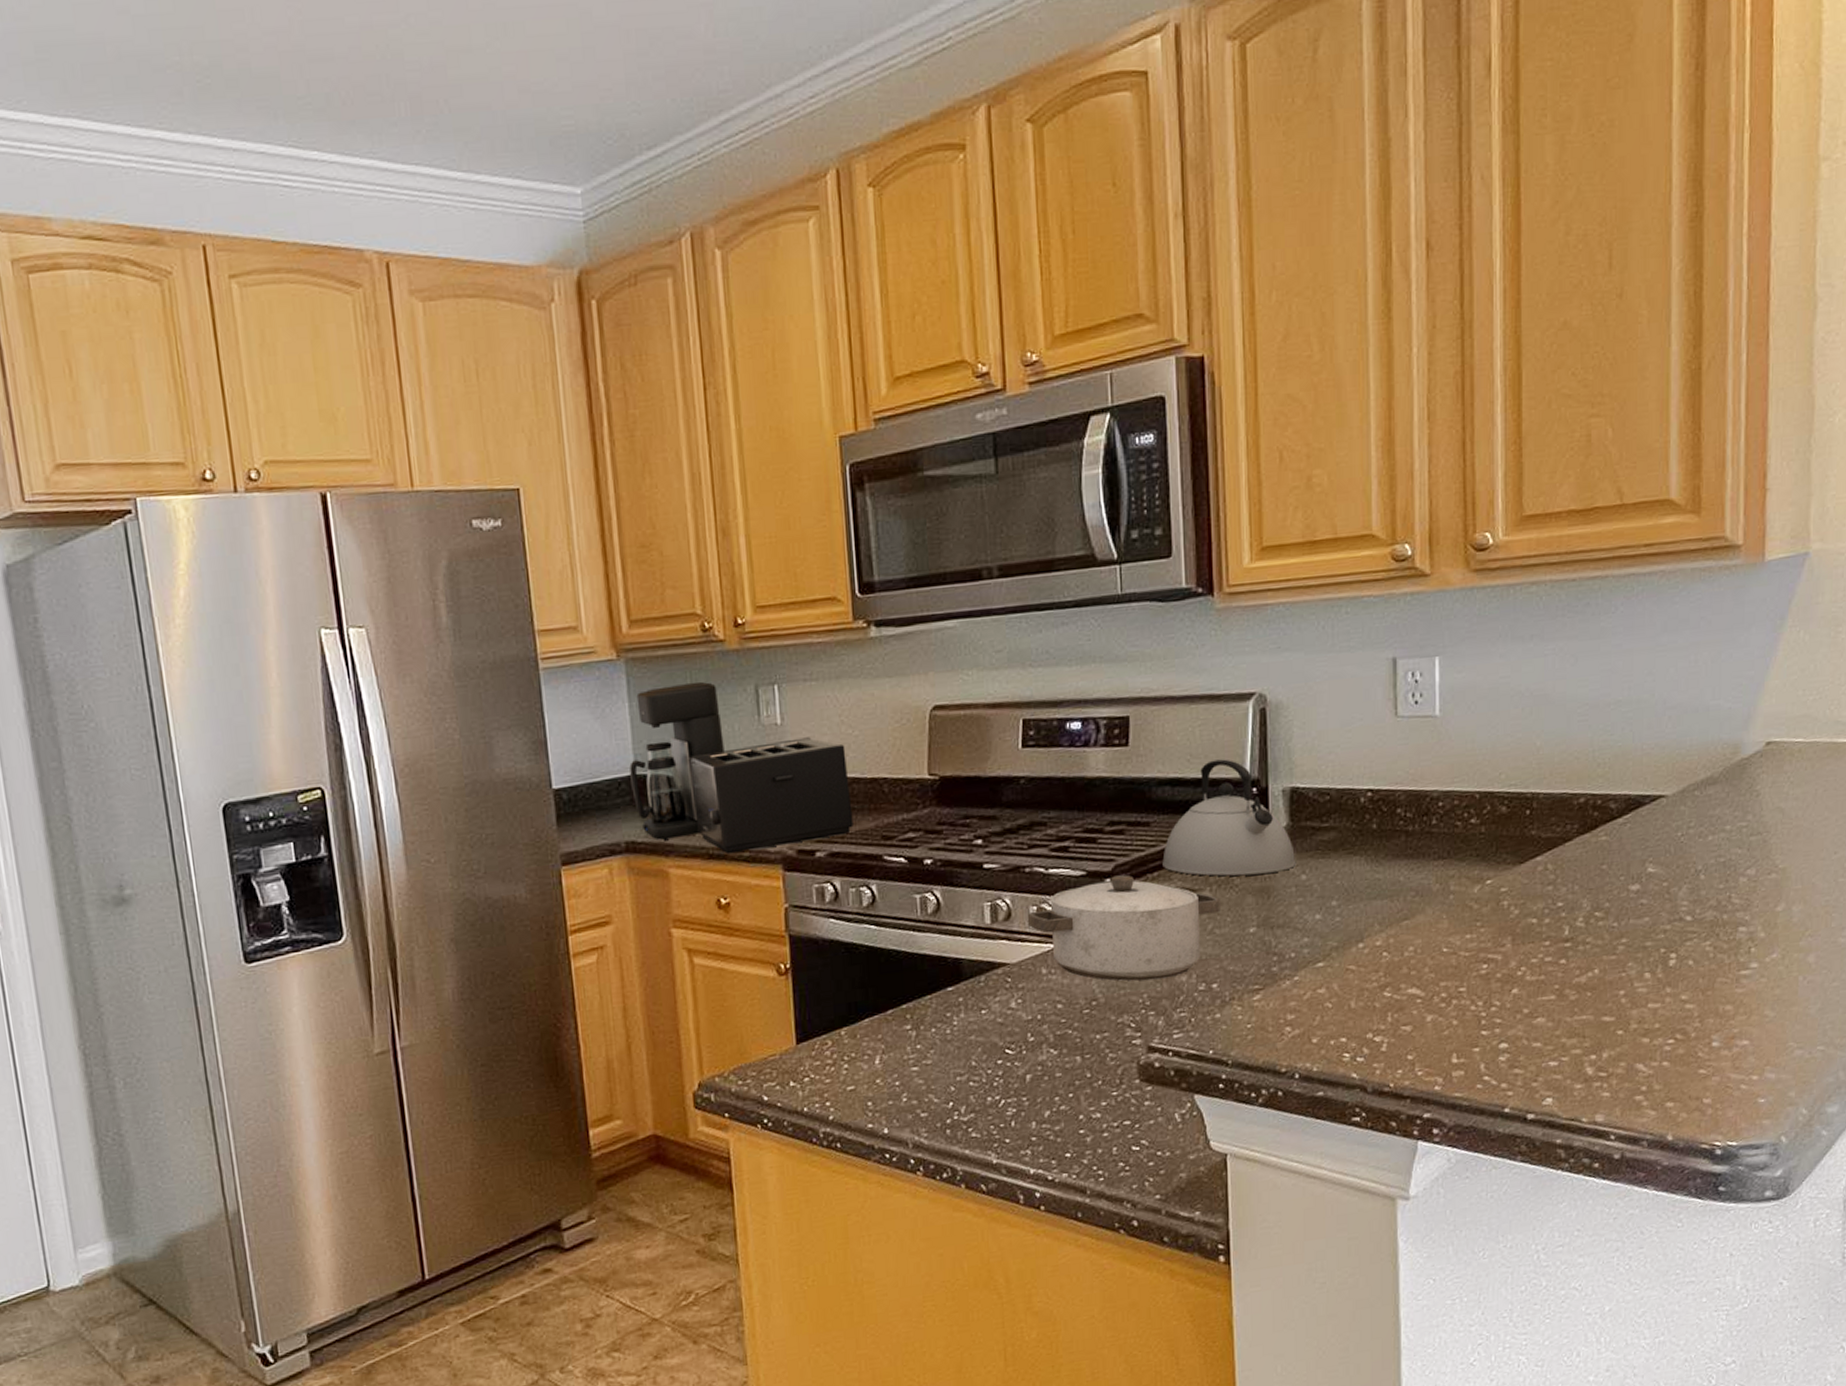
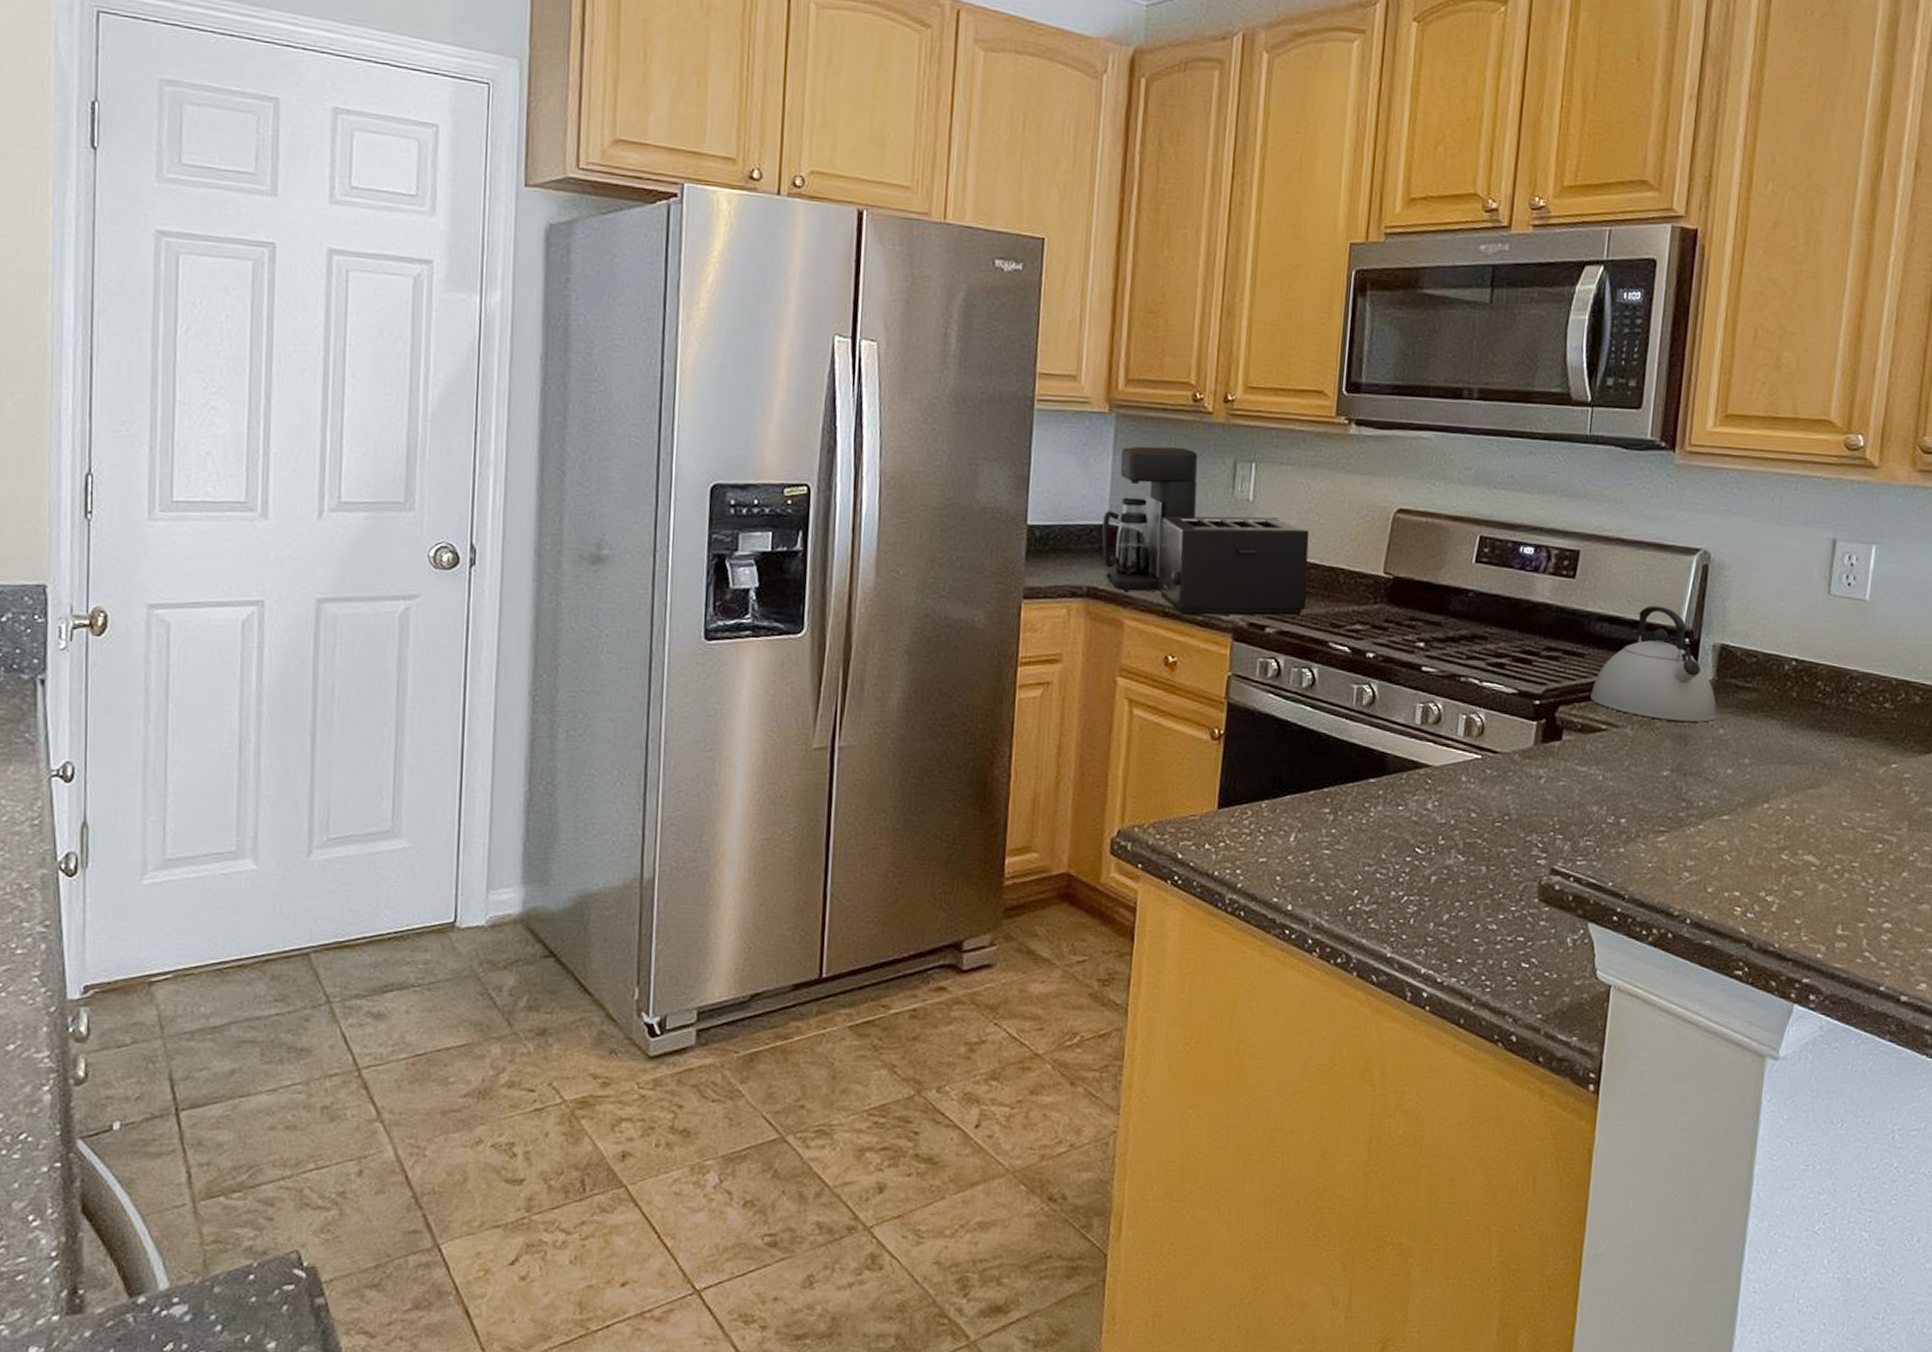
cooking pot: present [1028,874,1220,981] -> none [1456,699,1640,806]

